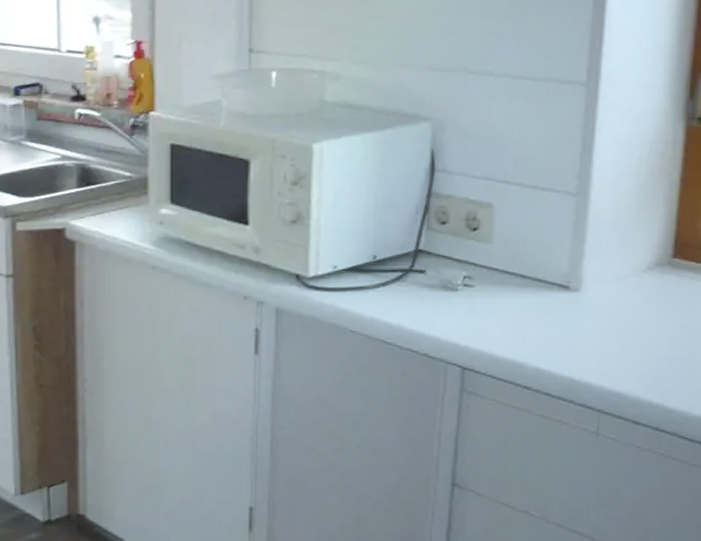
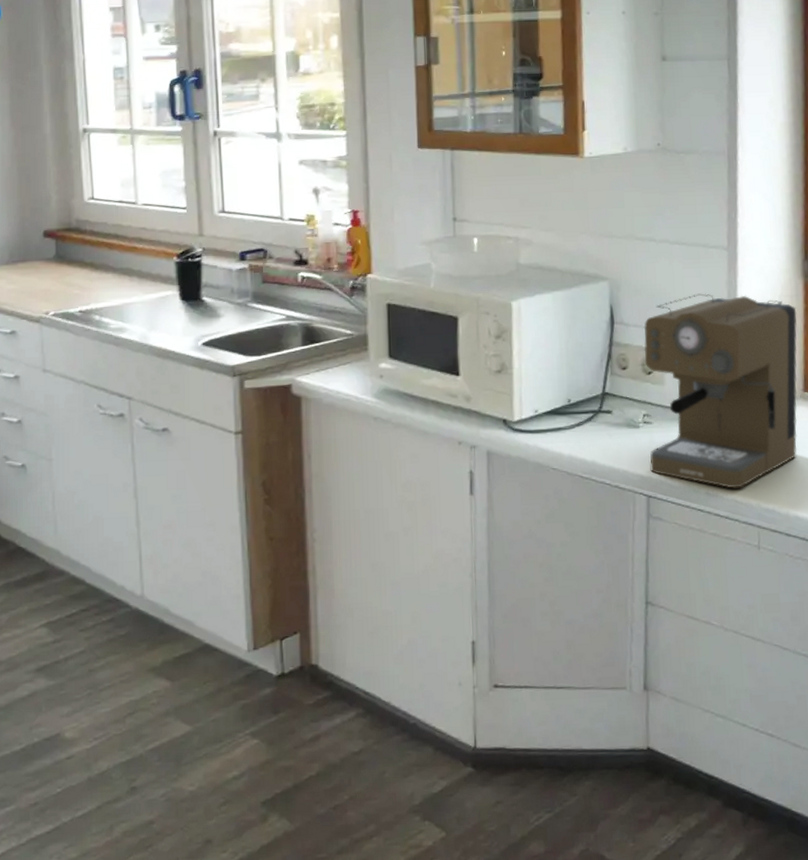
coffee maker: none [468,138,672,366] -> present [643,293,798,489]

